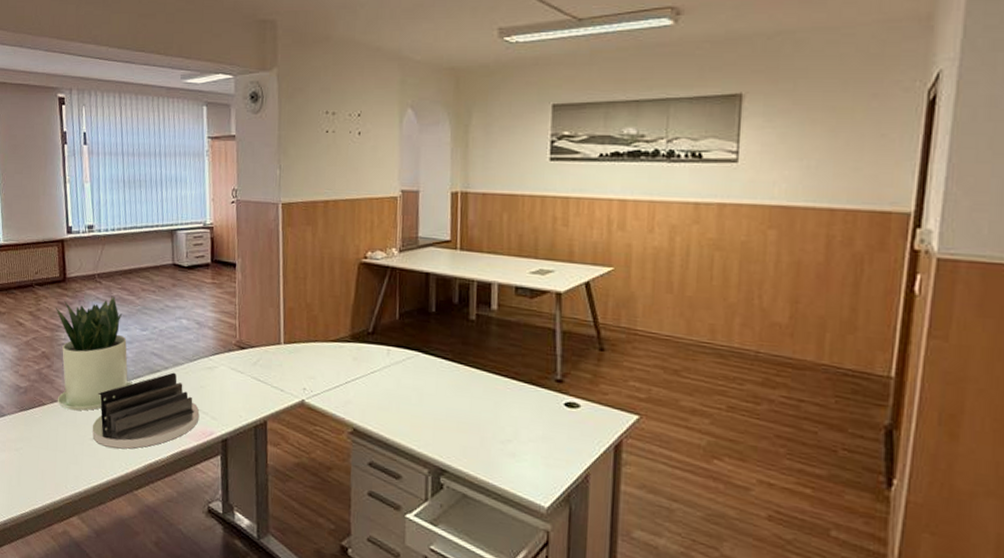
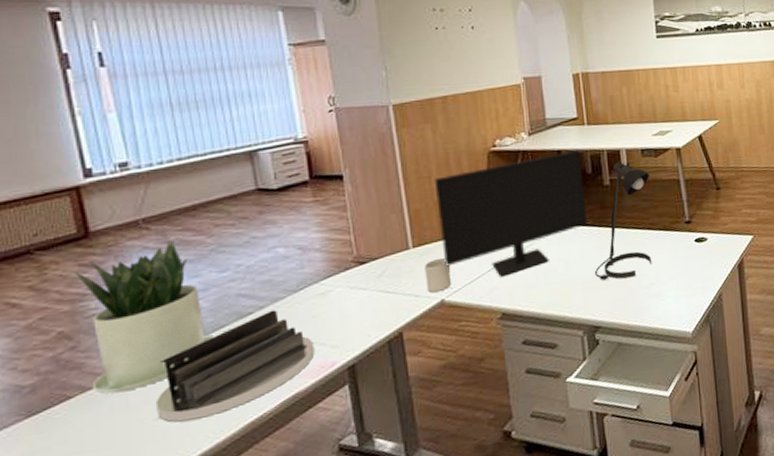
mug: none [291,359,314,392] -> present [424,257,452,293]
monitor: none [307,275,449,392] -> present [434,150,588,277]
desk lamp: none [448,295,522,428] -> present [595,161,651,281]

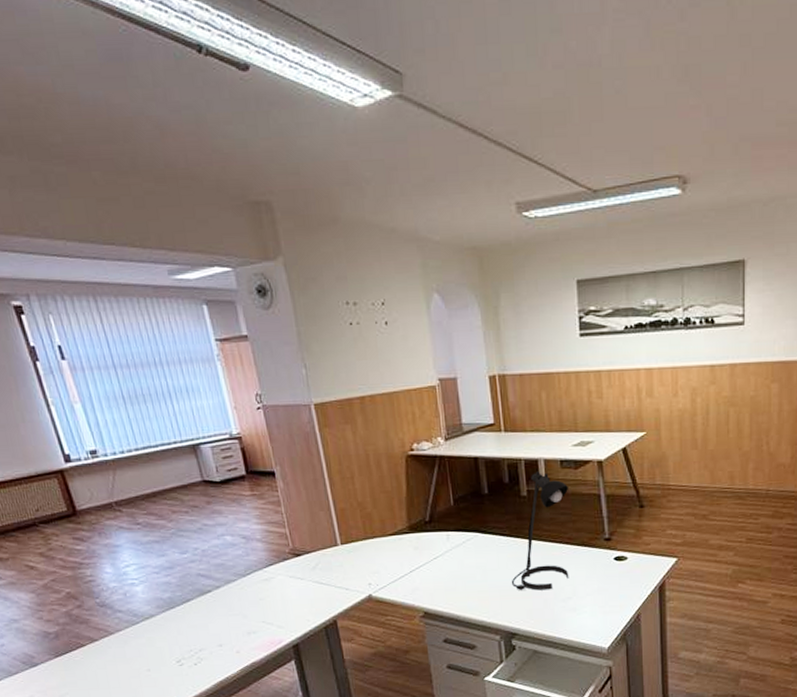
planter: present [74,241,213,394] -> none [71,523,183,646]
desk organizer: present [155,310,315,423] -> none [144,590,265,674]
mug: present [424,257,452,293] -> none [352,556,378,588]
monitor: present [434,150,588,277] -> none [356,458,505,579]

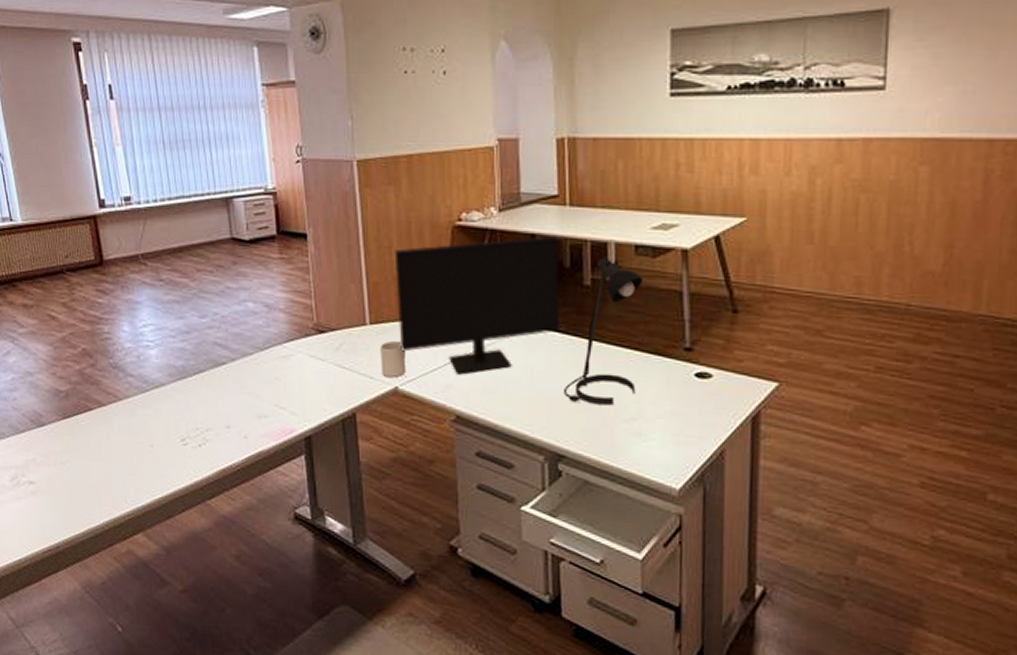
mug: none [352,556,378,588] -> present [380,340,407,378]
monitor: none [356,458,505,579] -> present [394,236,561,375]

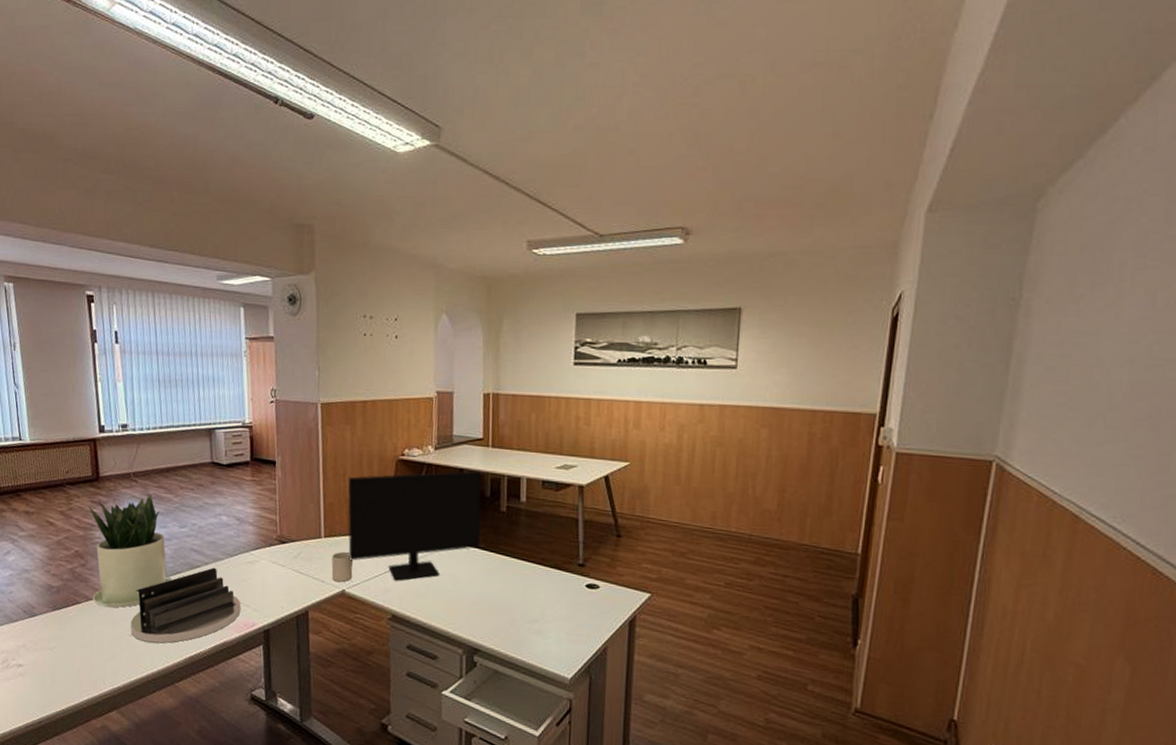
planter: none [93,279,194,415] -> present [88,494,172,608]
desk organizer: none [150,364,277,455] -> present [130,567,241,644]
desk lamp: present [564,256,644,406] -> none [481,489,548,610]

